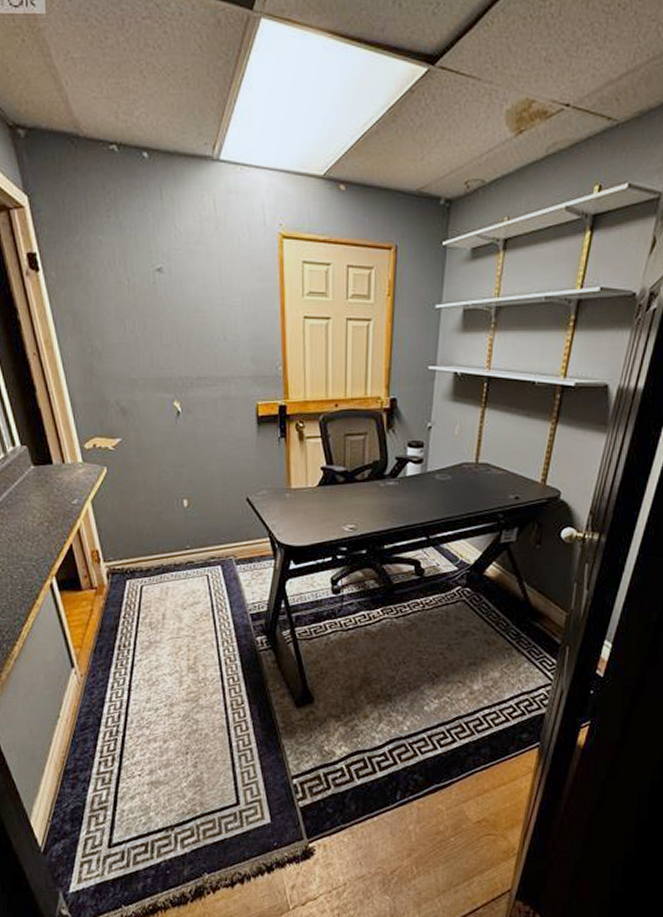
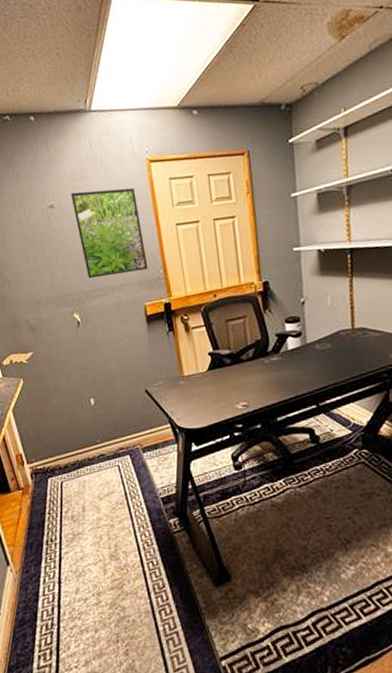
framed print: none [184,258,266,364] -> present [70,187,148,279]

